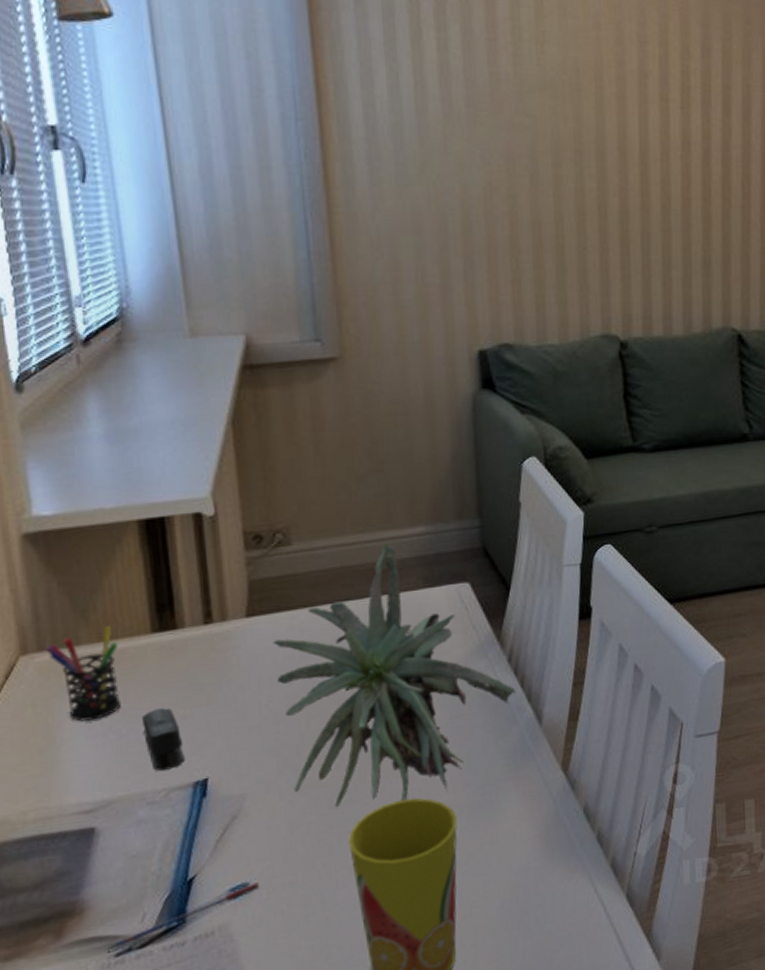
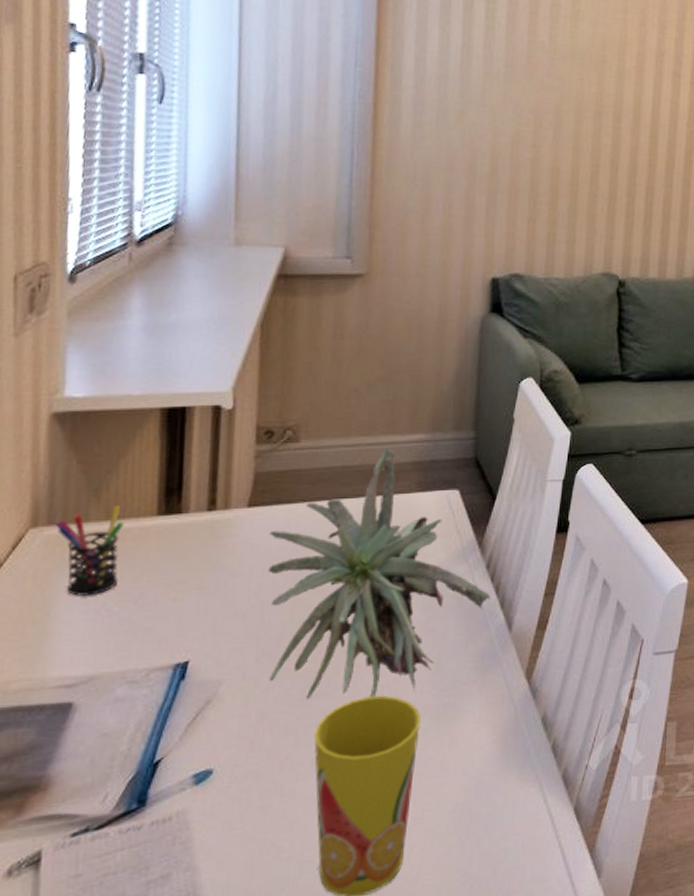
pen: present [106,882,259,953] -> none [63,770,222,832]
stapler: present [142,708,185,771] -> none [134,589,170,650]

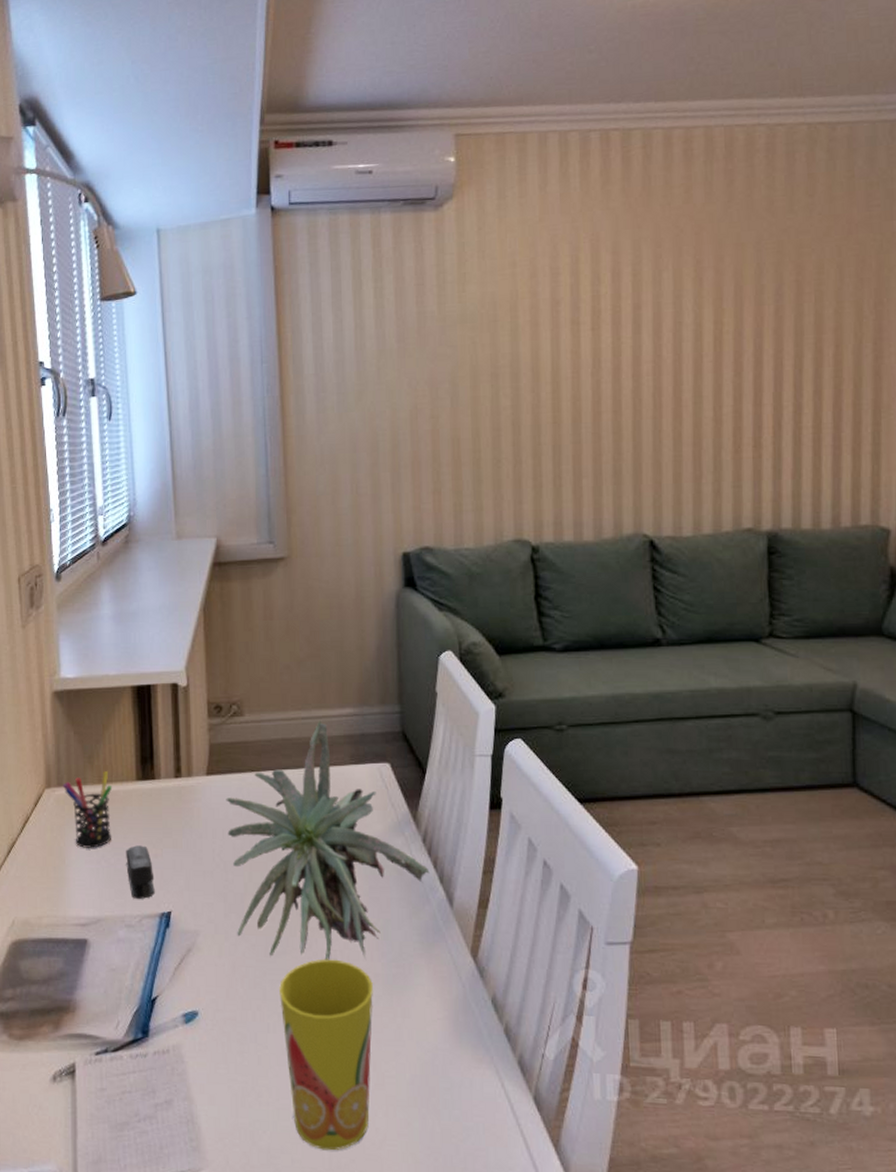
stapler: none [134,589,170,650] -> present [126,845,155,899]

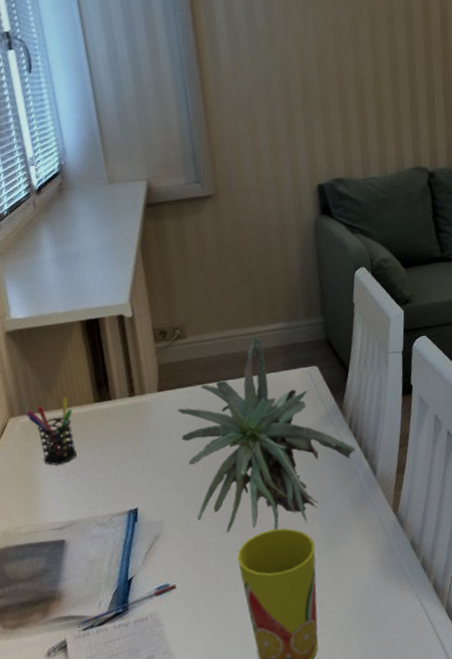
pen: none [89,1012,206,1050] -> present [77,584,177,628]
stapler: present [126,845,155,899] -> none [91,457,122,502]

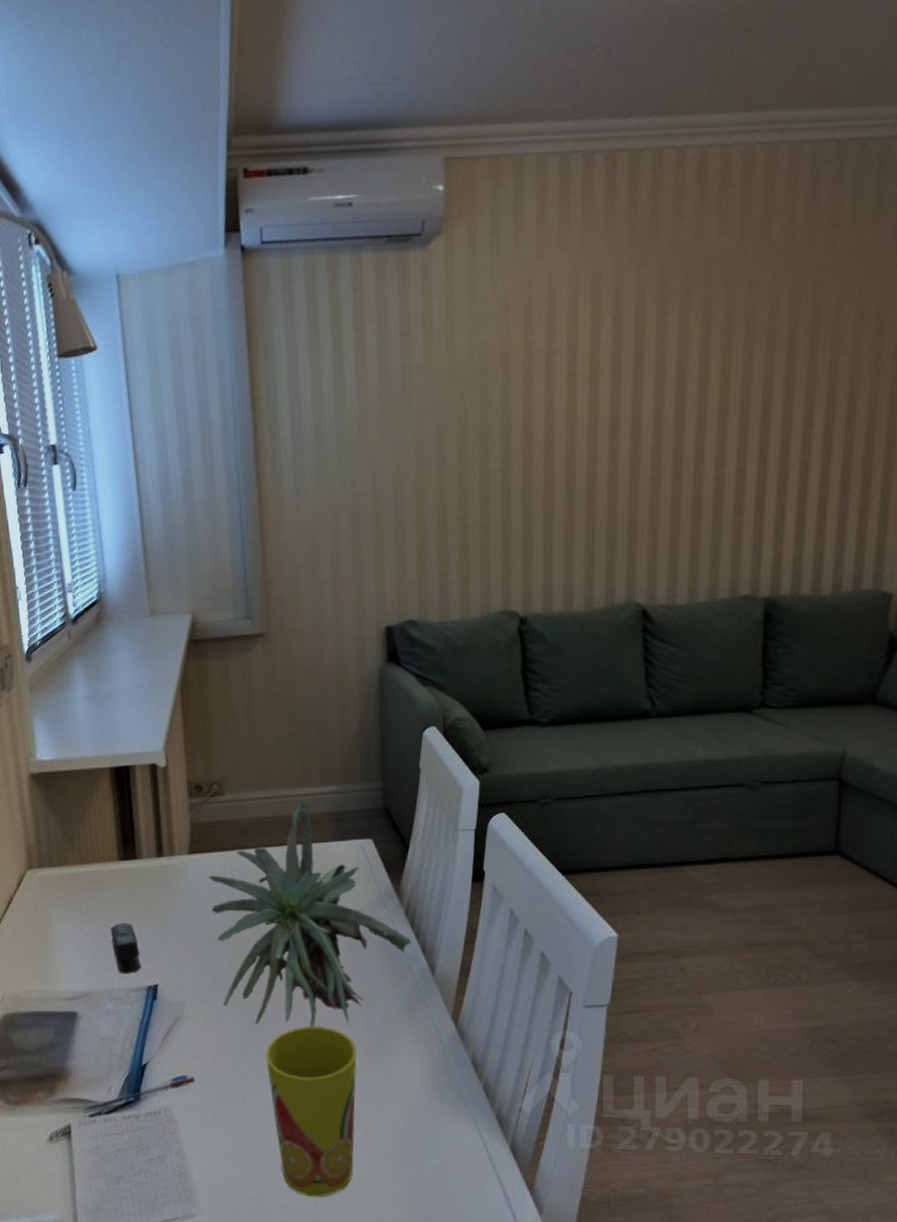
pen holder: present [25,397,77,465] -> none [44,851,97,926]
stapler: none [91,457,122,502] -> present [111,923,141,973]

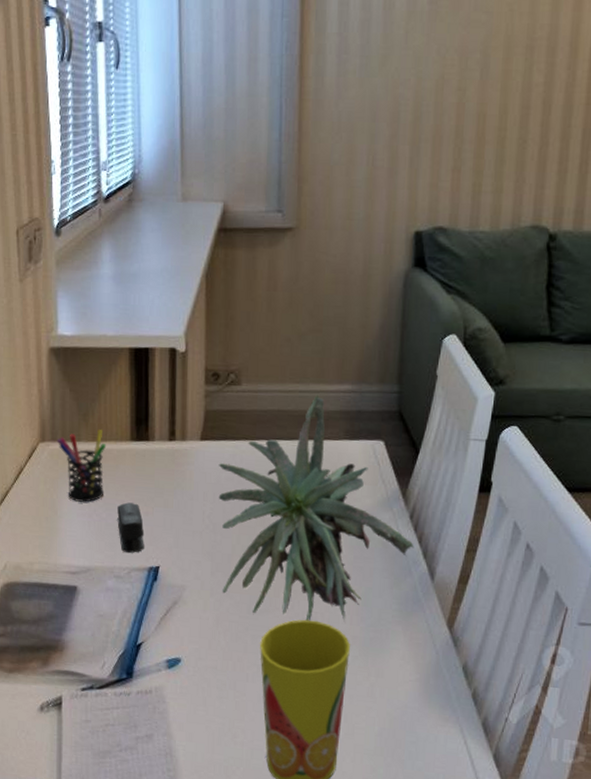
pen holder: none [44,851,97,926] -> present [57,428,107,502]
pen: present [83,1077,195,1113] -> none [76,659,188,686]

